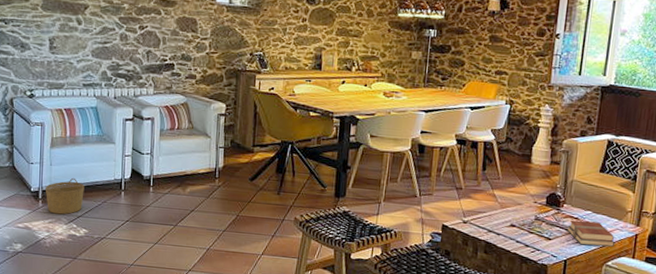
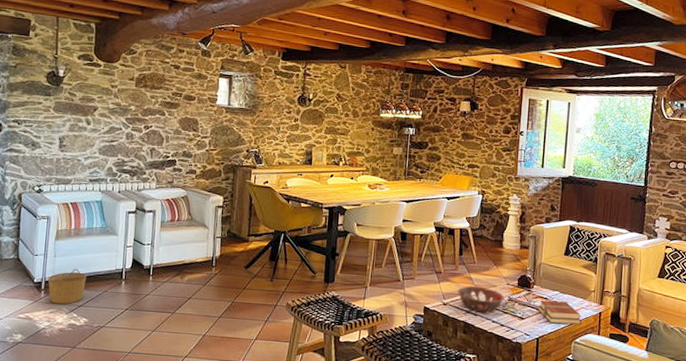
decorative bowl: none [479,203,531,233] -> present [457,285,505,313]

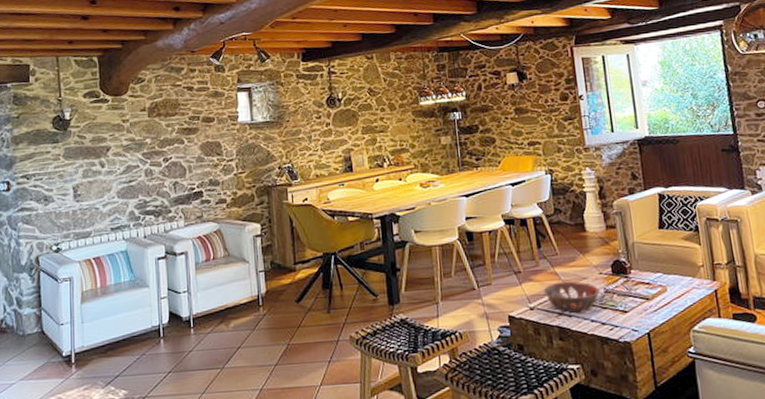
basket: present [48,268,87,305] -> none [77,332,120,378]
books: present [538,300,582,325] -> none [640,283,697,313]

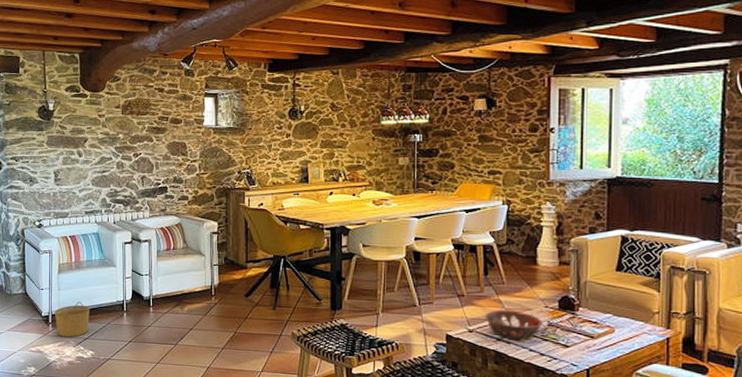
basket: none [77,332,120,378] -> present [54,301,90,338]

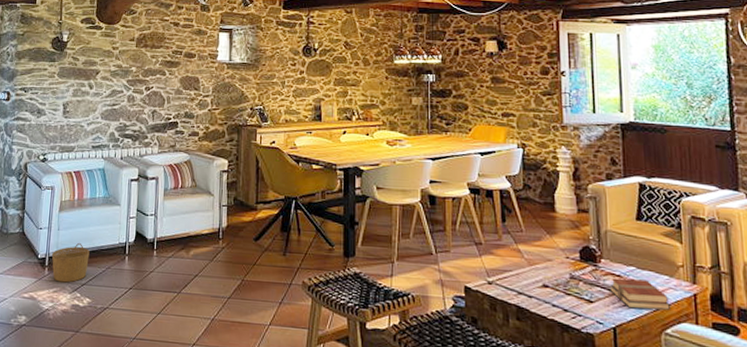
decorative bowl: present [484,309,543,341] -> none [504,259,565,295]
books: none [586,324,644,353] -> present [609,278,672,310]

